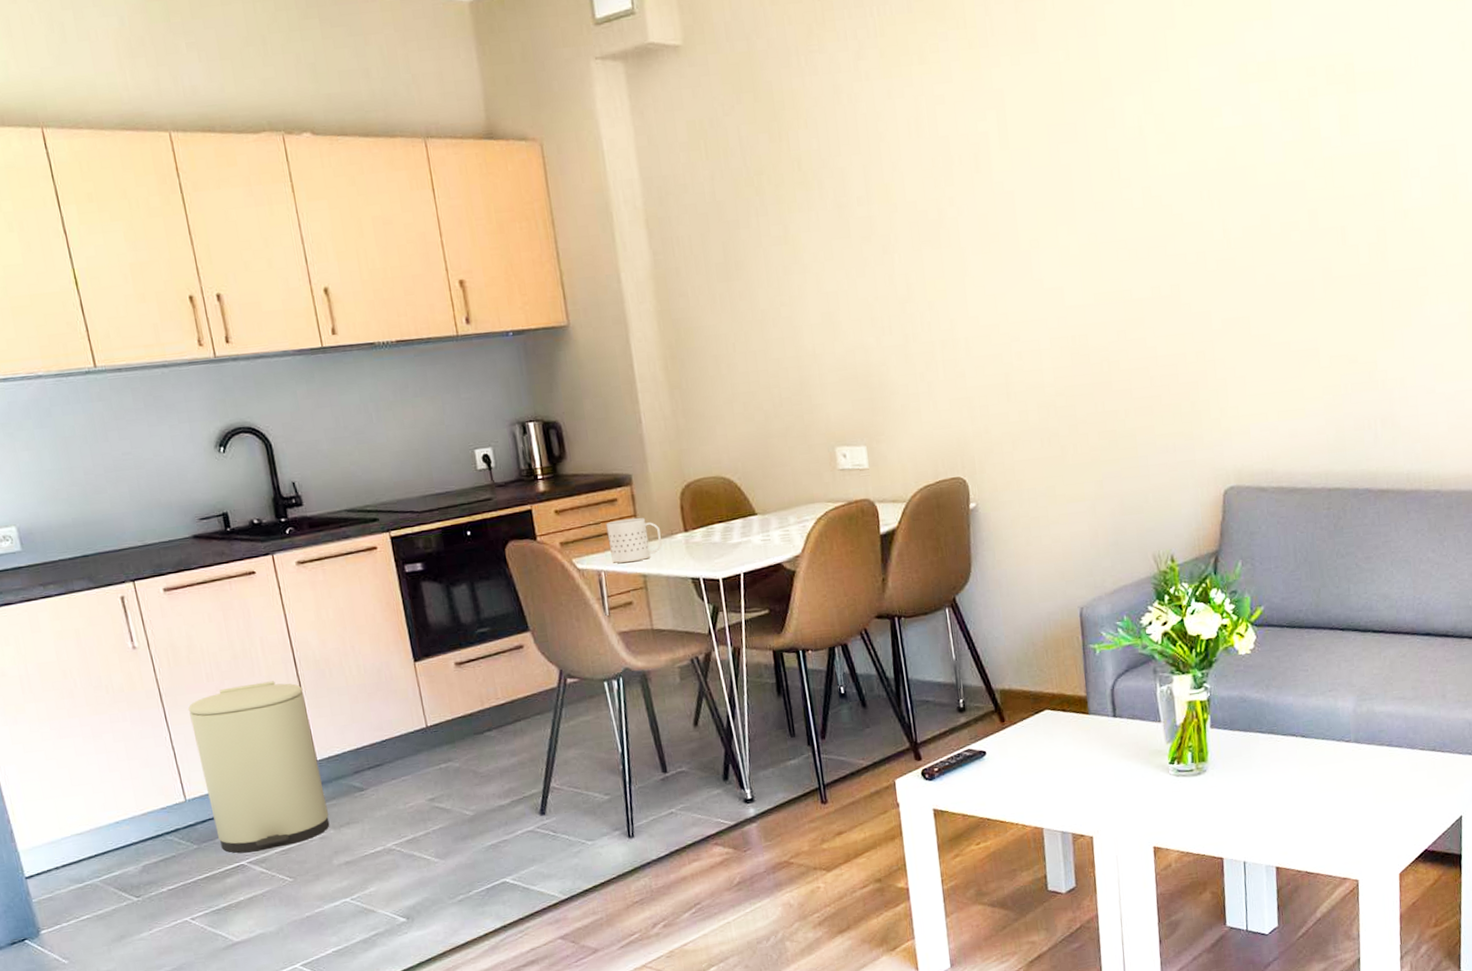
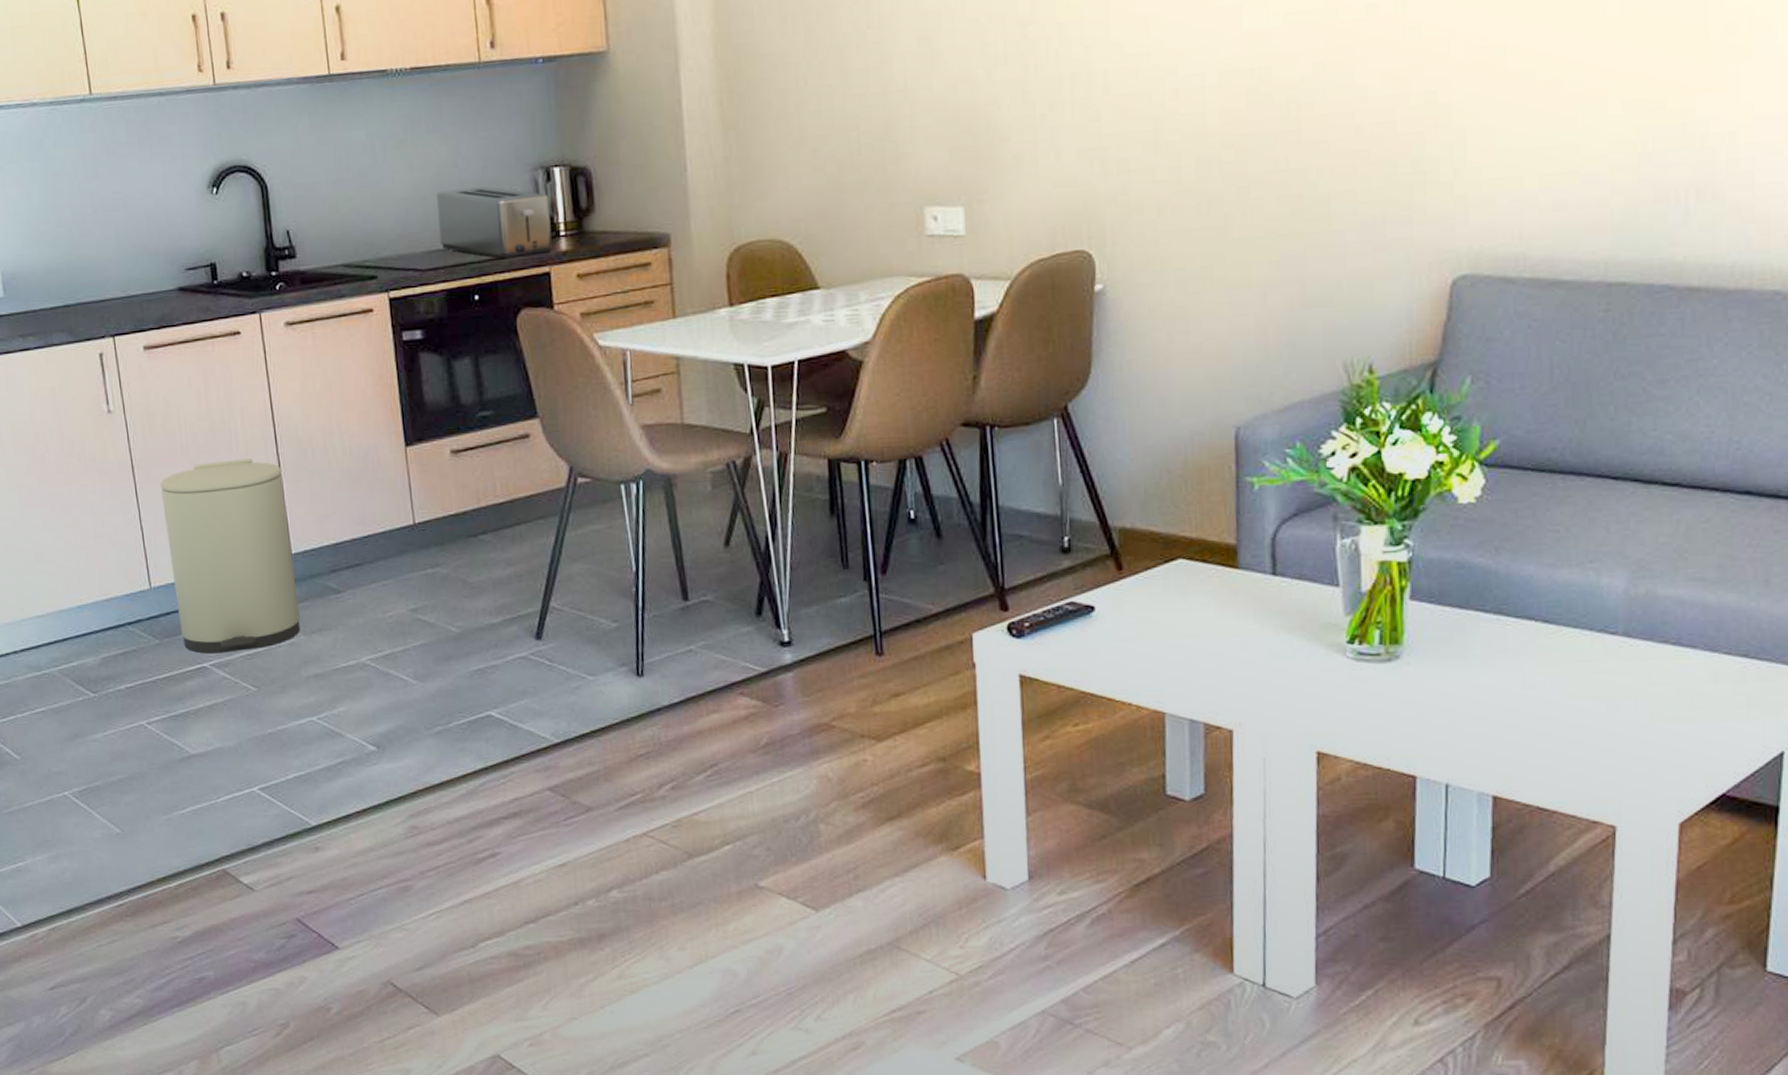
toaster: none [427,440,532,501] -> present [437,186,552,260]
mug: present [605,517,663,563] -> none [635,286,702,342]

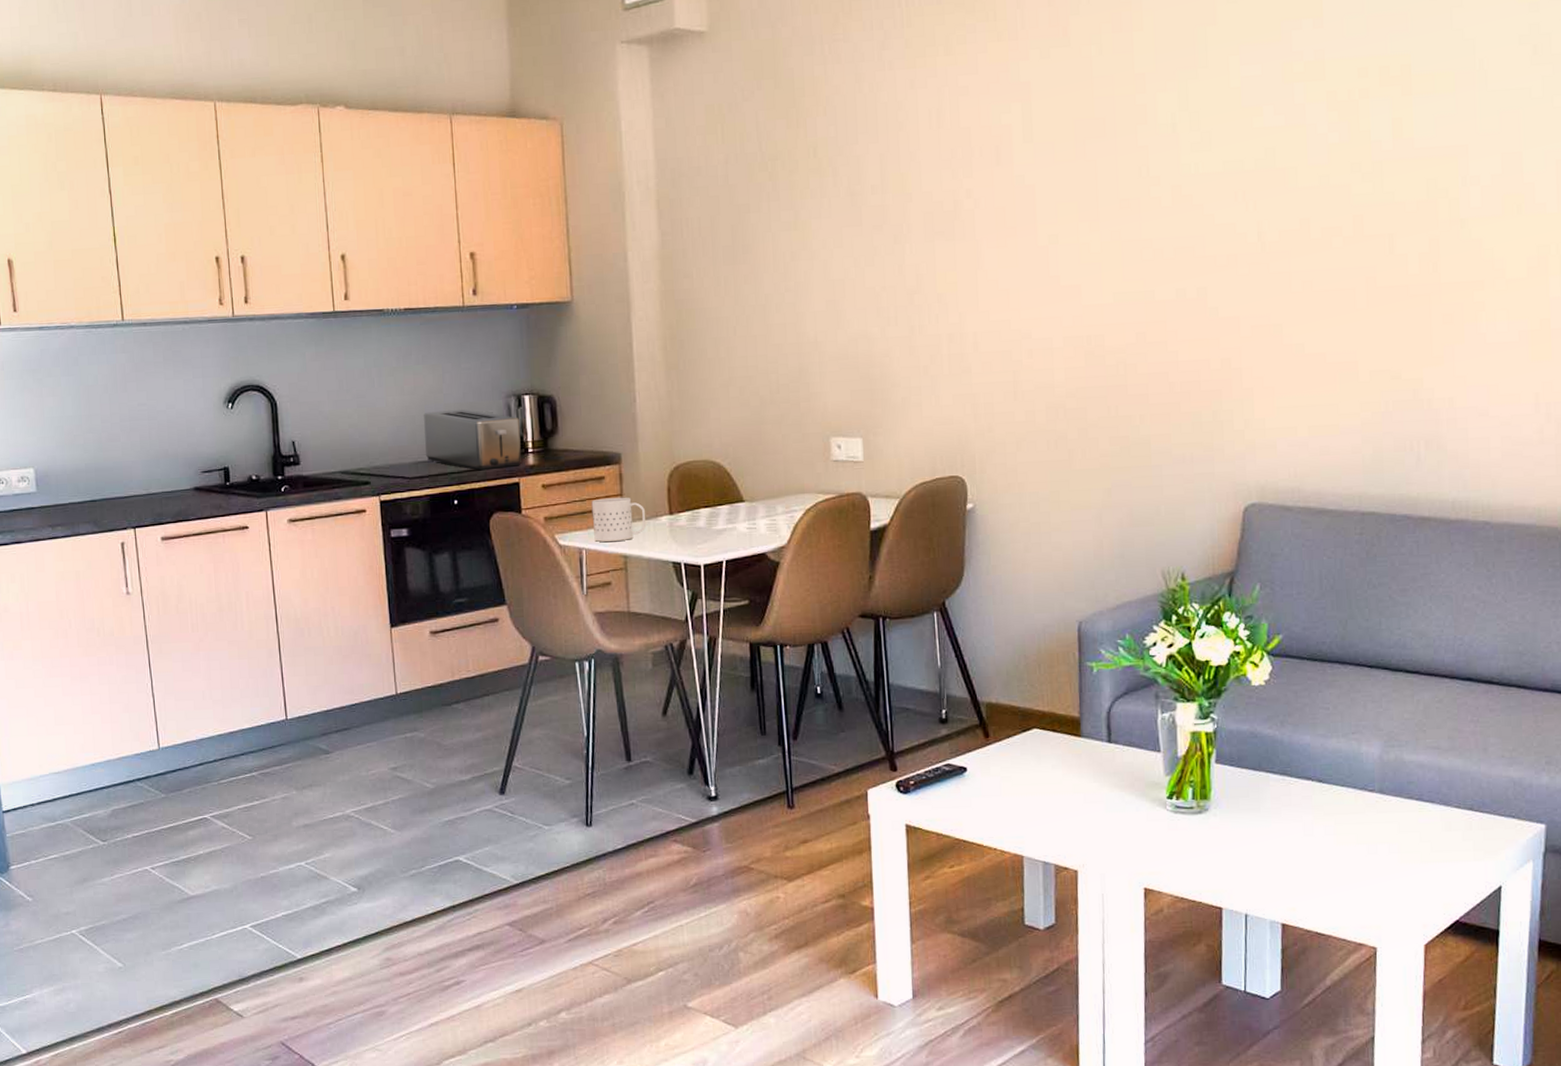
pedal bin: present [159,458,301,654] -> none [171,636,293,806]
mug: none [635,286,702,342] -> present [591,497,647,543]

